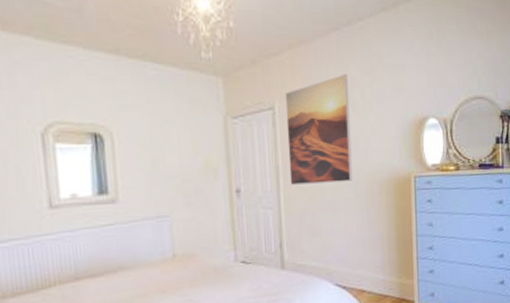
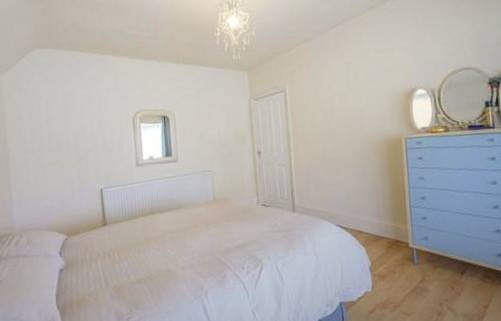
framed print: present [285,74,353,185] -> none [293,60,350,147]

